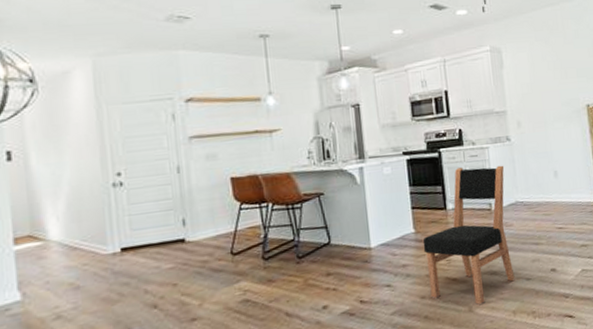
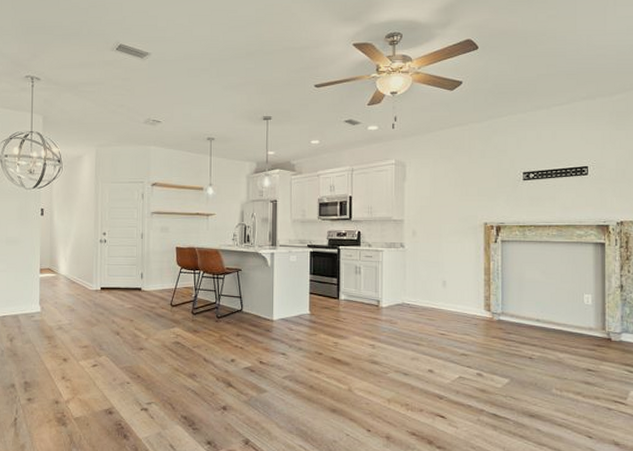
dining chair: present [422,165,515,306] -> none [315,265,396,388]

